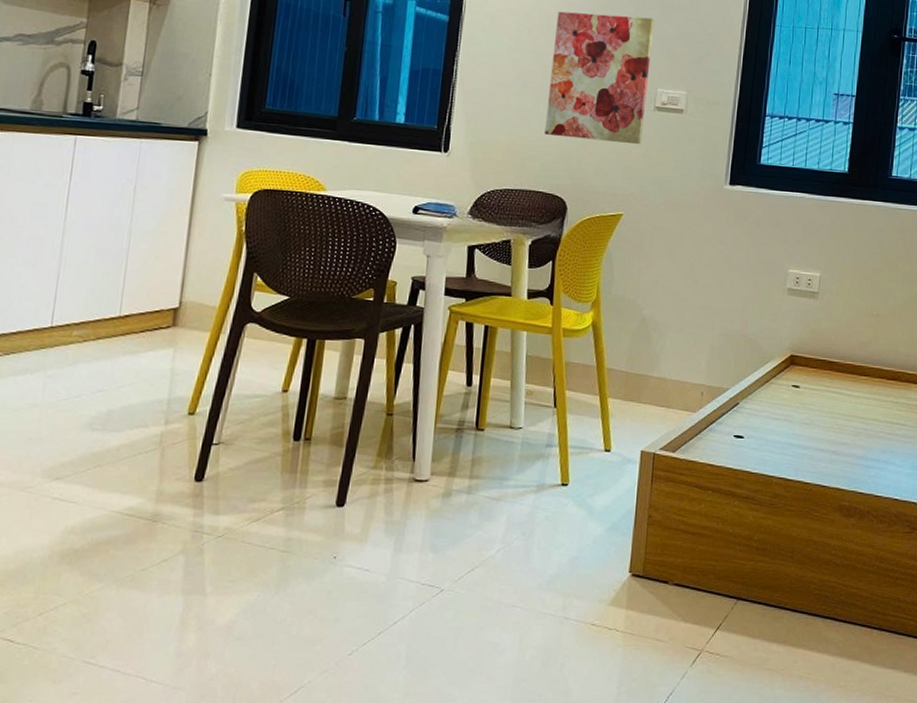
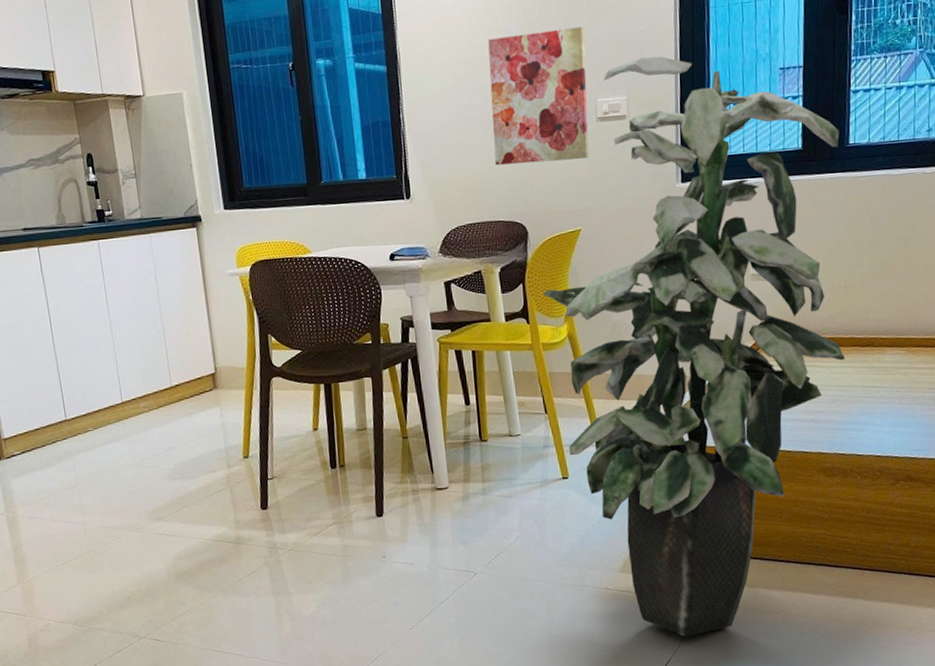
indoor plant: none [572,58,884,692] -> present [542,56,846,637]

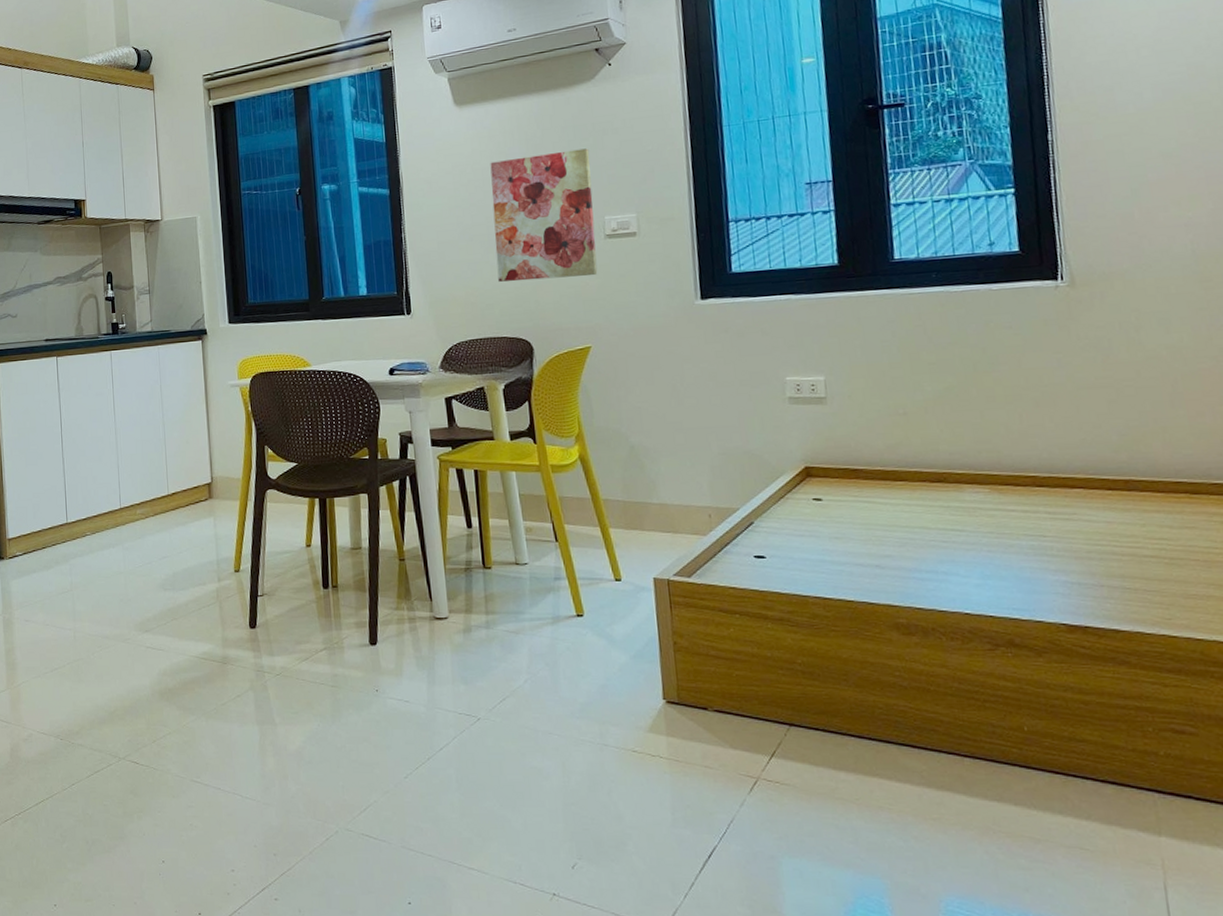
indoor plant: present [542,56,846,637] -> none [550,174,913,821]

